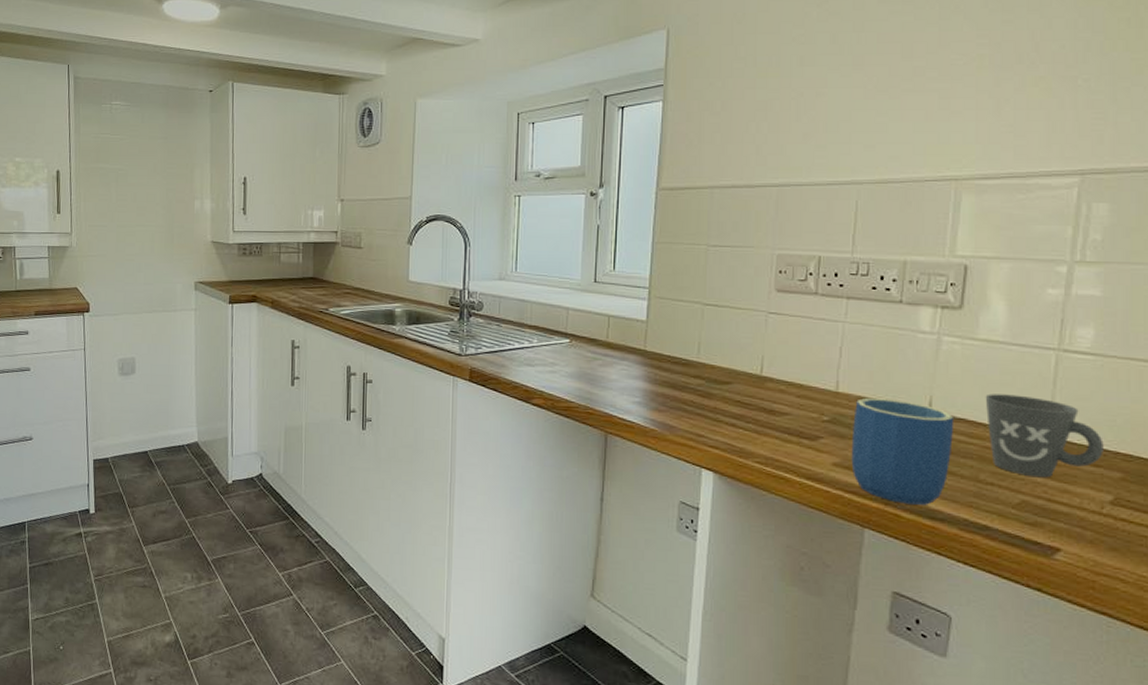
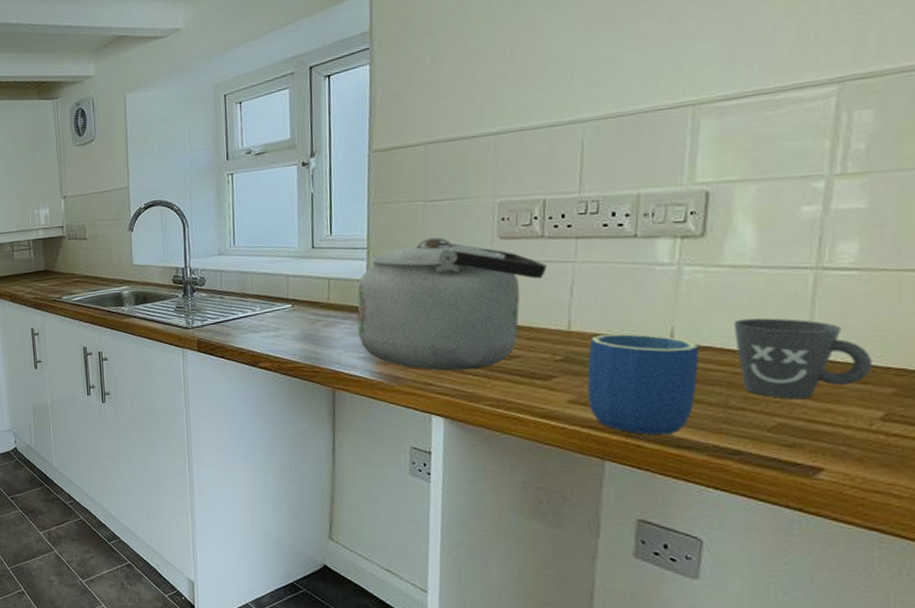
kettle: none [634,283,819,424] -> present [357,236,547,371]

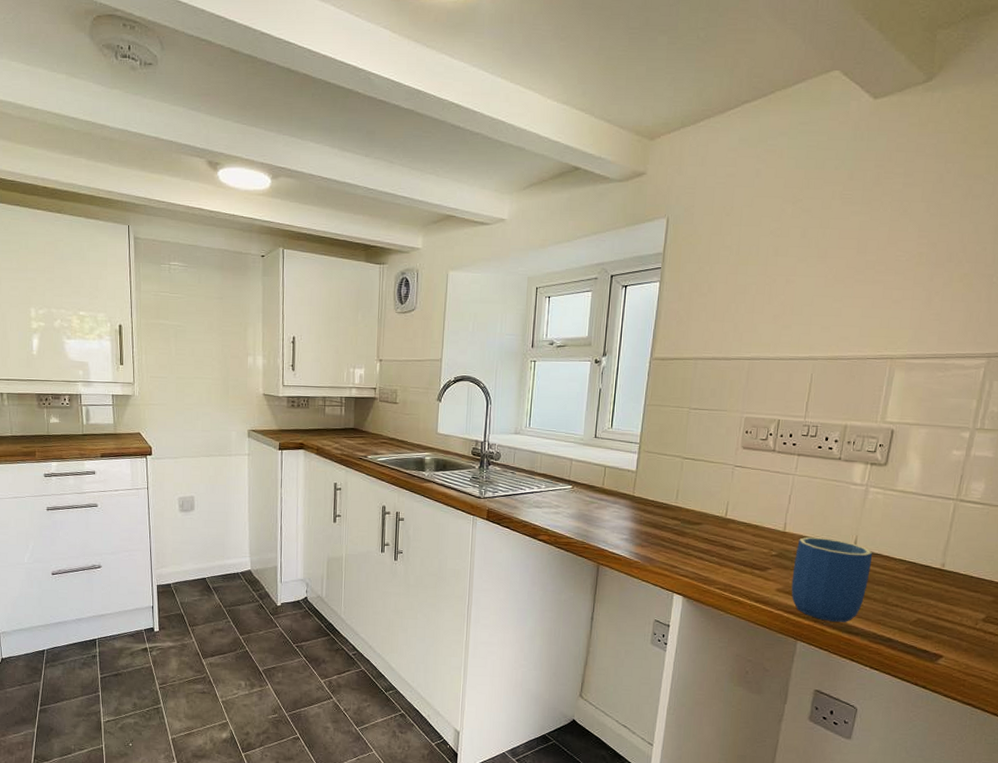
kettle: present [357,236,547,371] -> none [623,440,775,558]
mug: present [733,318,872,399] -> none [897,534,983,601]

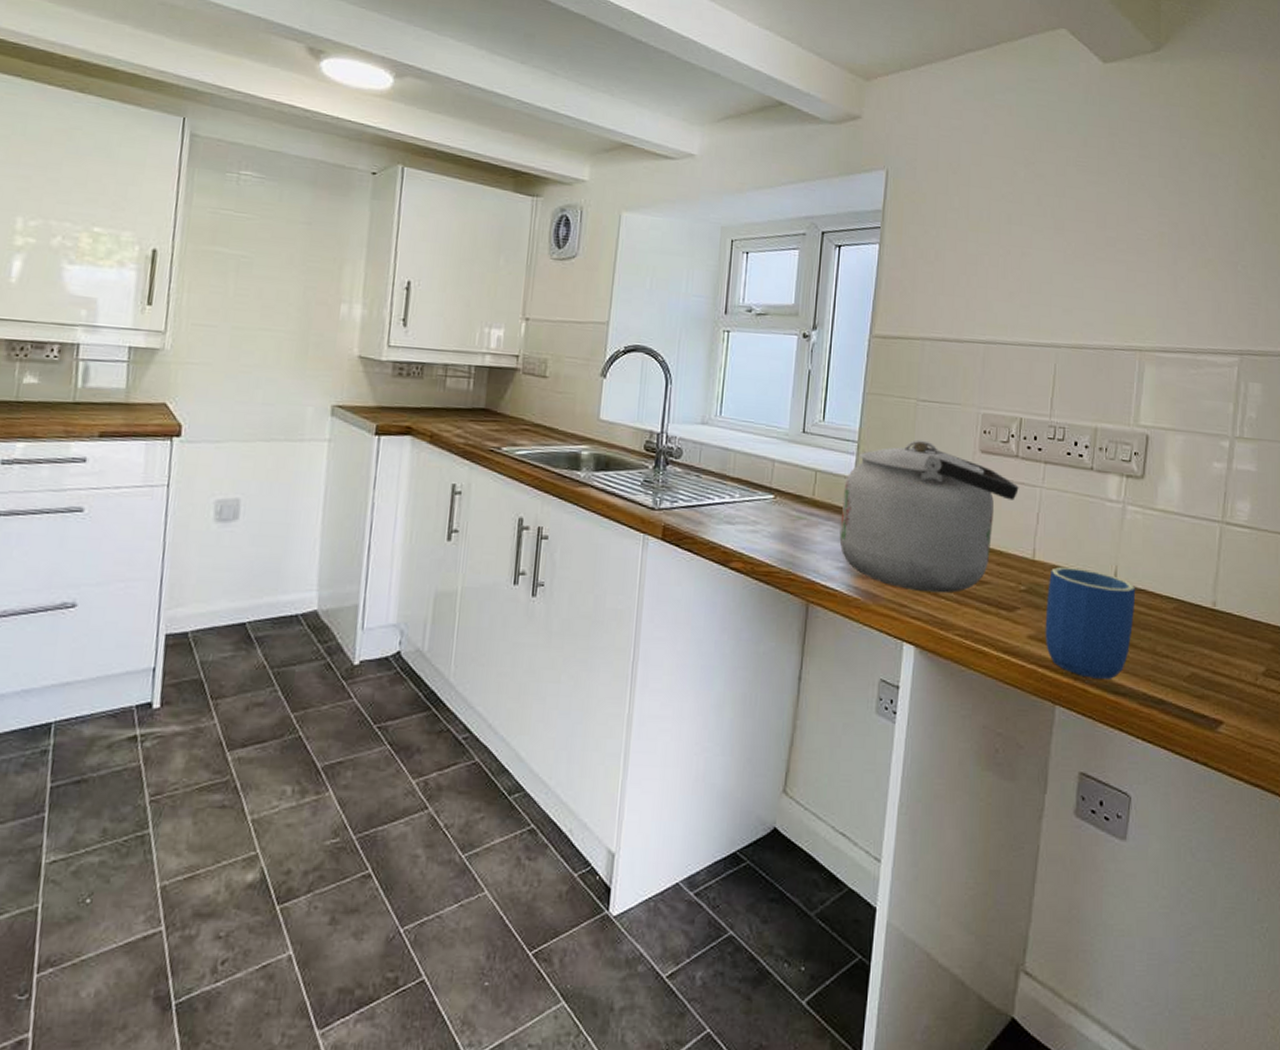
kettle: none [623,440,775,558] -> present [839,440,1019,594]

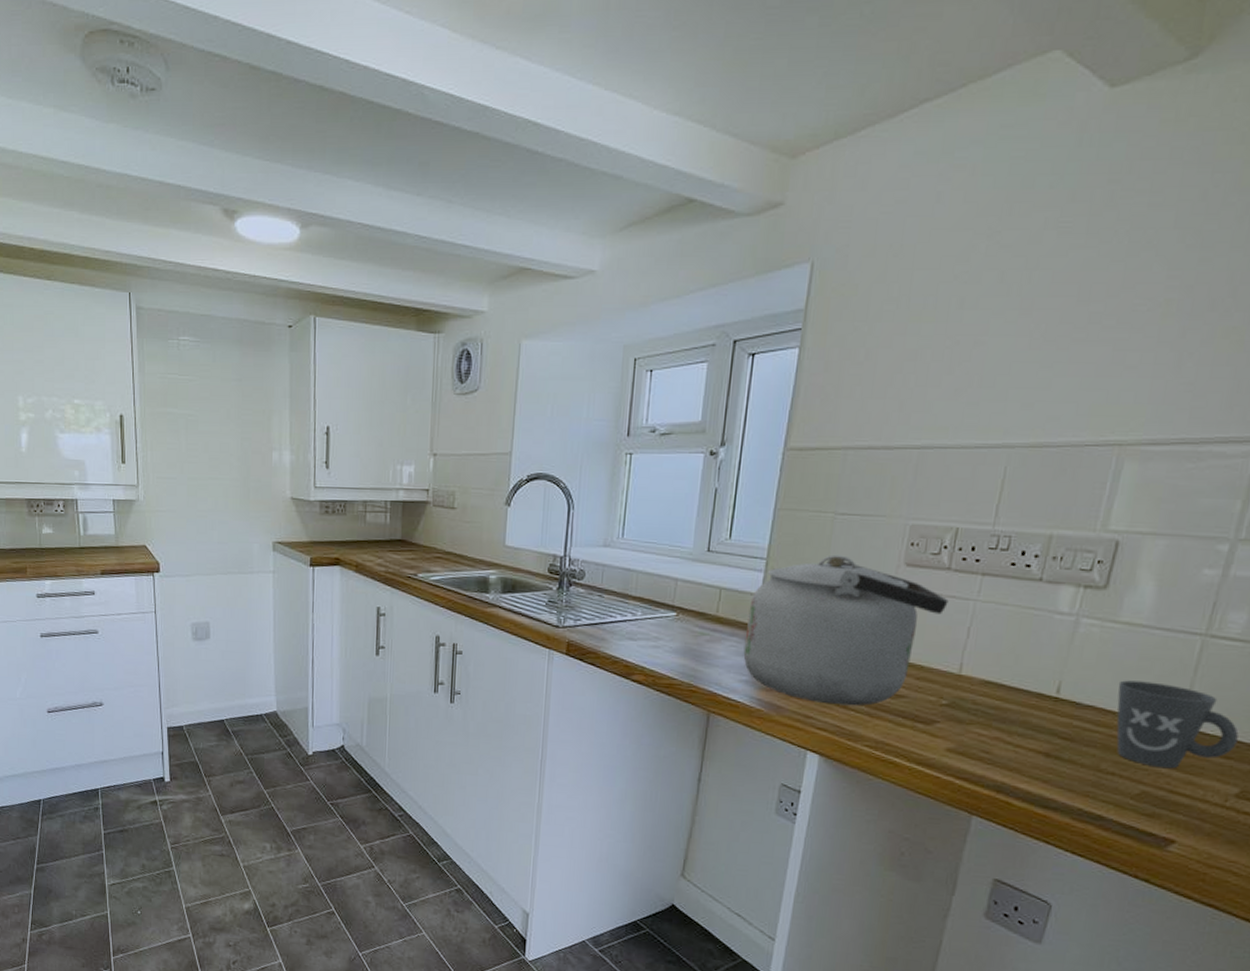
mug: present [1045,566,1136,679] -> none [966,681,1083,794]
mug: none [1162,564,1258,650] -> present [1116,680,1239,769]

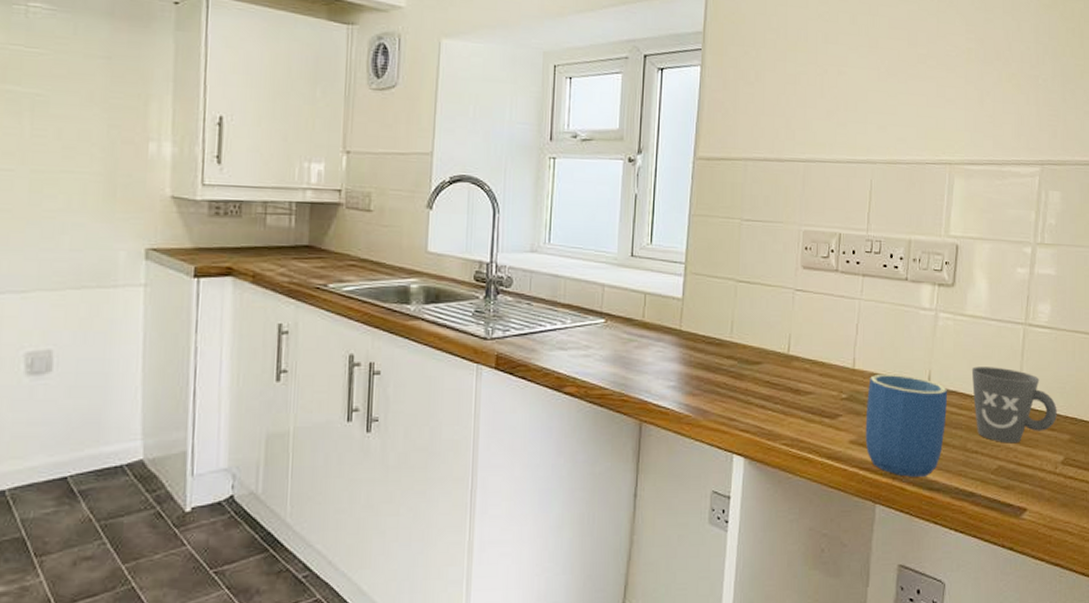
kettle: present [743,554,949,706] -> none [670,258,839,406]
mug: none [966,681,1083,794] -> present [865,373,948,477]

